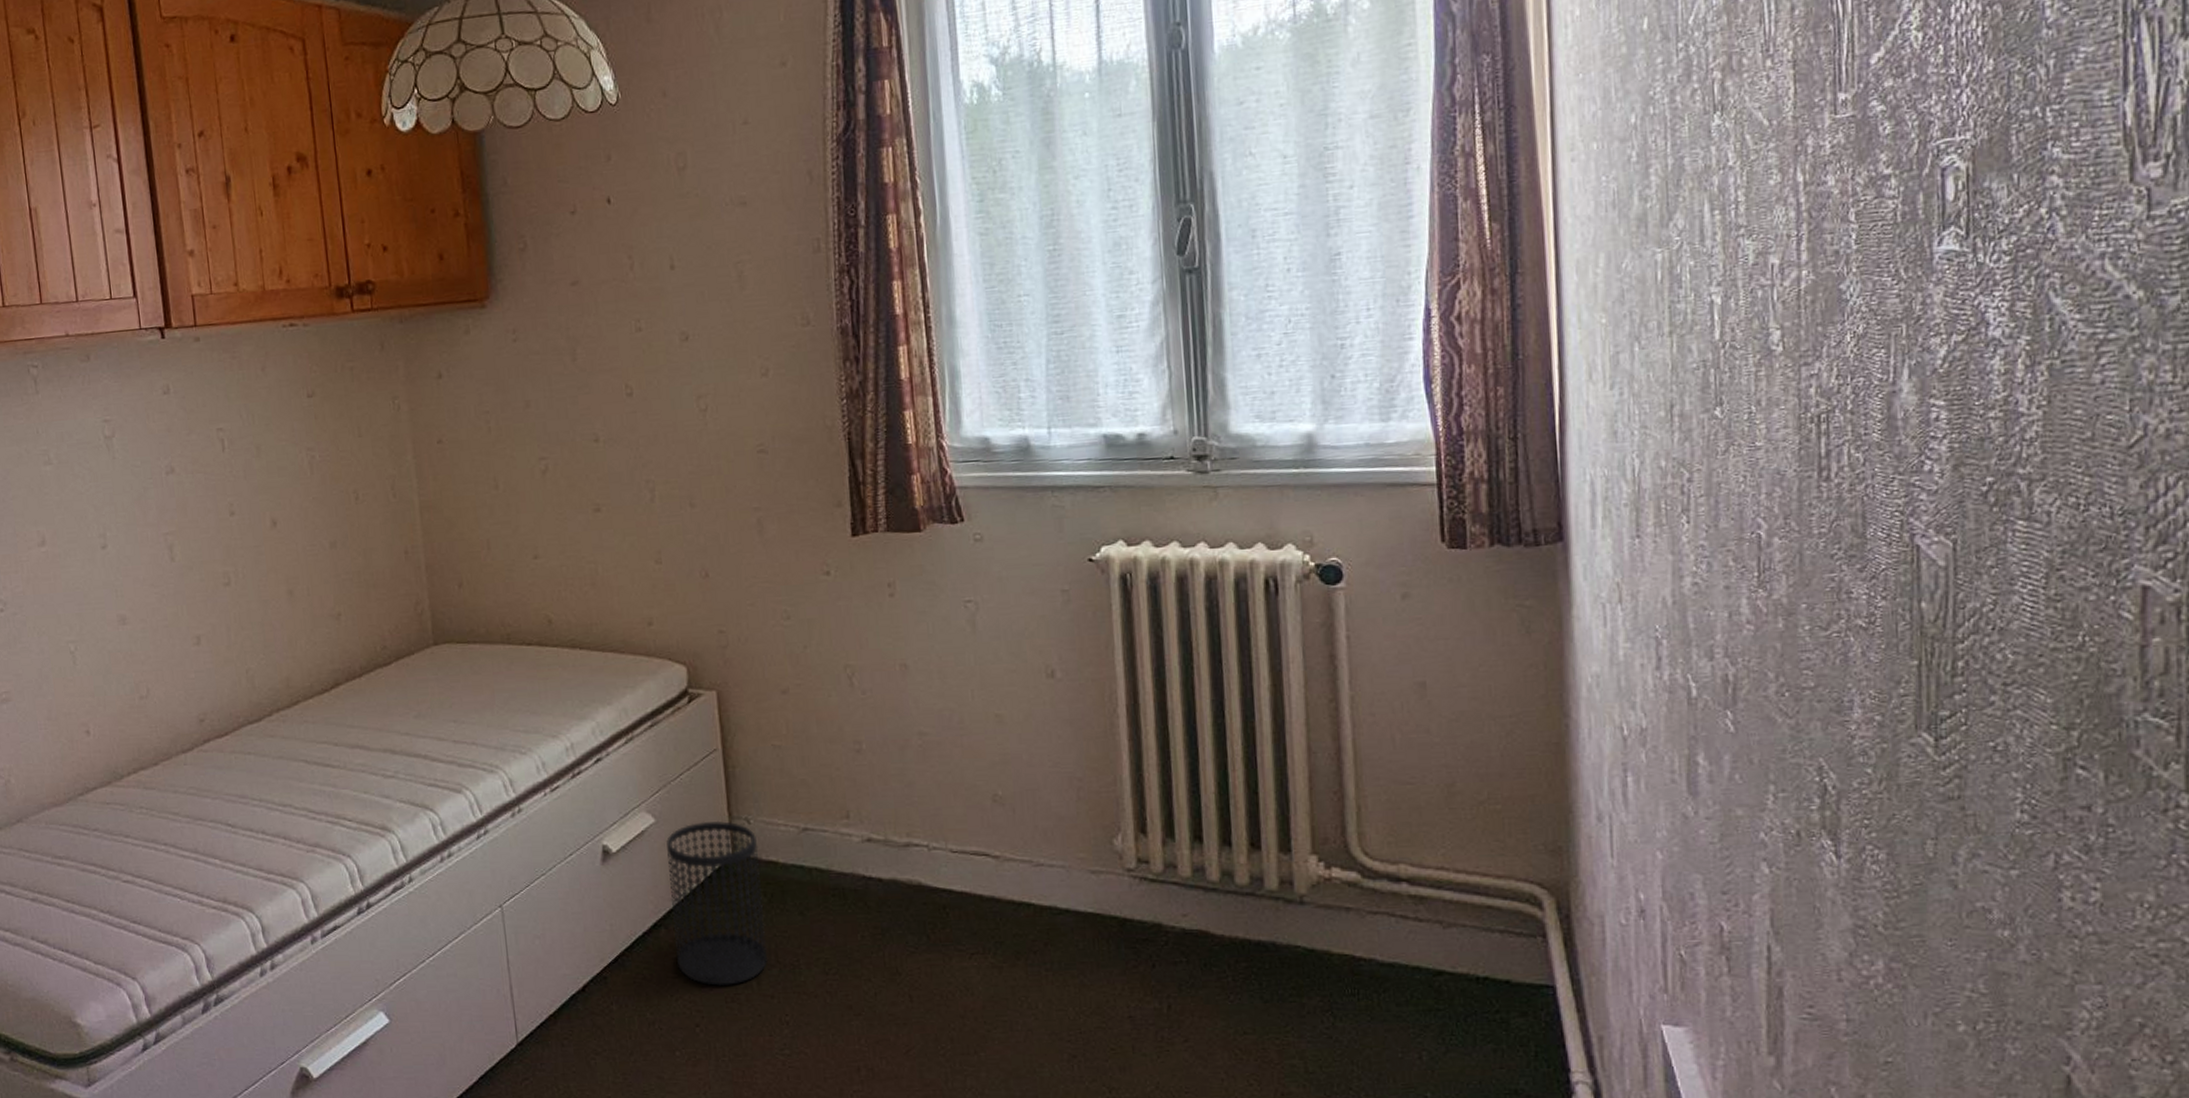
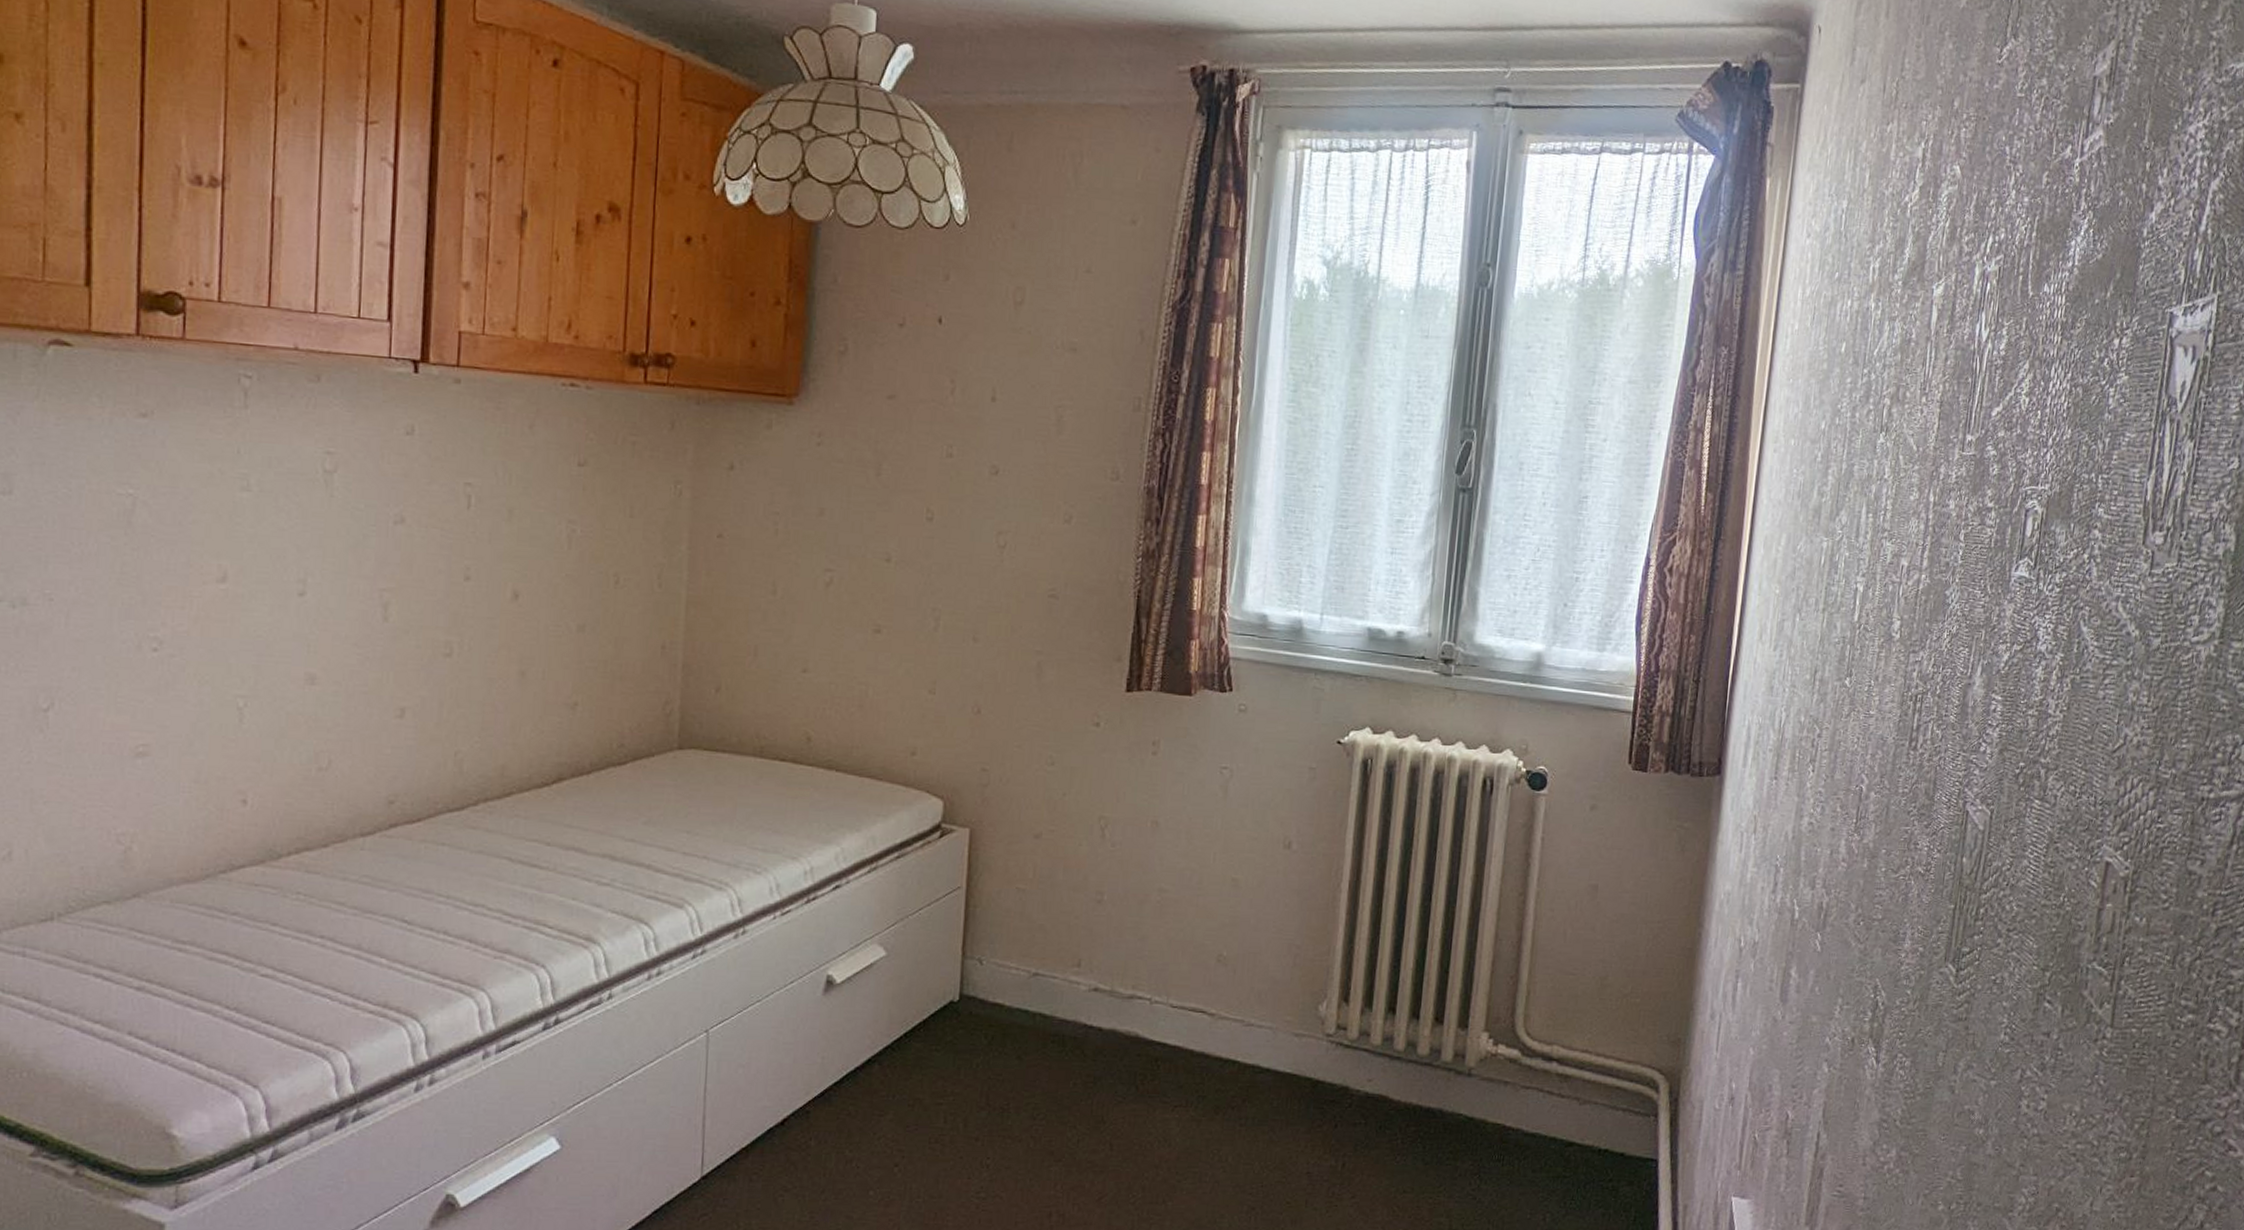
wastebasket: present [666,820,769,986] -> none [886,958,986,1126]

